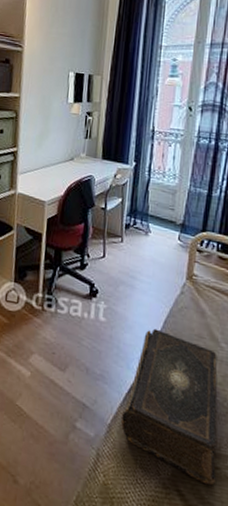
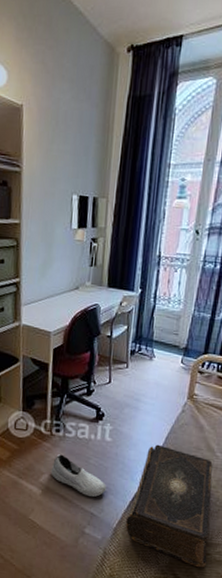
shoe: none [41,332,100,385] -> present [51,454,107,497]

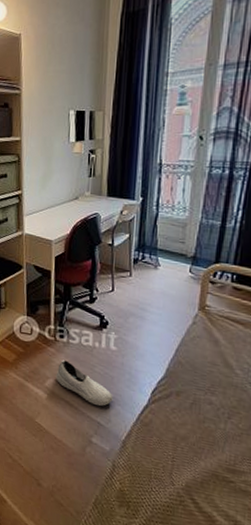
book: present [126,444,213,568] -> none [135,356,232,497]

